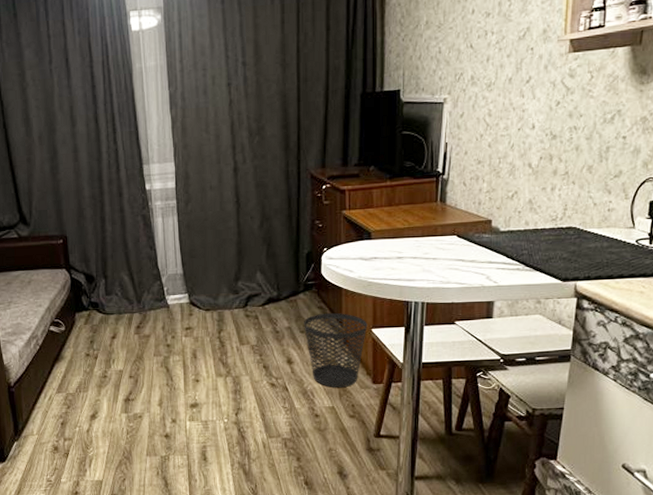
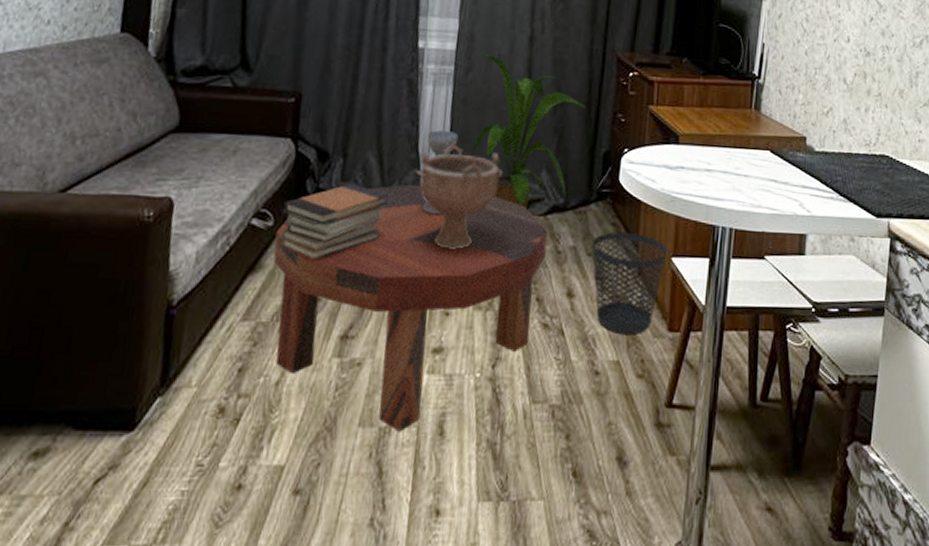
coffee table: none [68,292,267,459] -> present [273,184,548,432]
book stack: none [69,296,142,351] -> present [280,183,389,260]
decorative bowl: none [158,258,226,336] -> present [415,142,503,249]
decorative vase: none [162,250,187,313] -> present [418,130,459,215]
house plant: none [194,187,287,303] -> present [472,53,585,209]

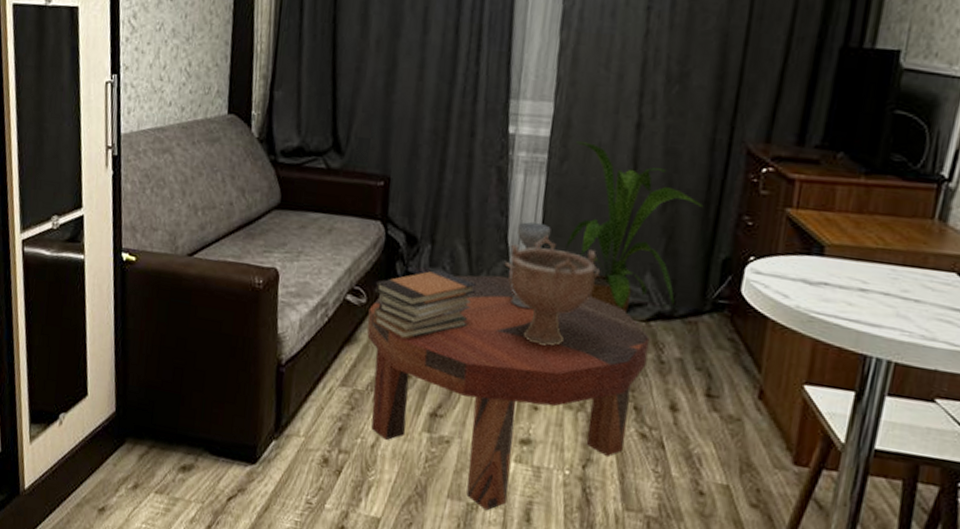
wastebasket: present [592,232,667,334] -> none [702,348,799,462]

